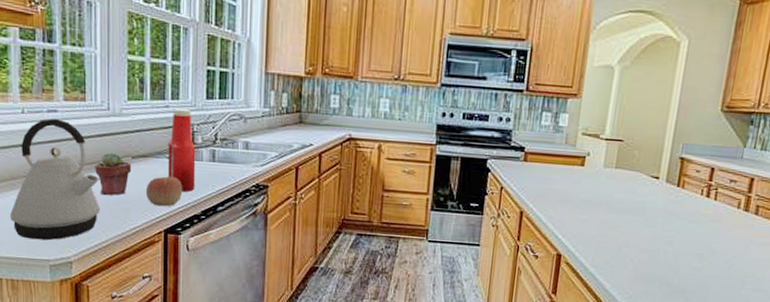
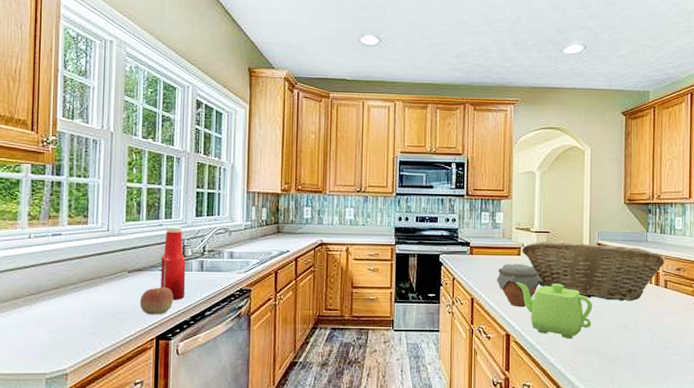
kettle: present [10,119,100,241] -> none [11,242,97,355]
potted succulent: present [95,152,132,195] -> none [93,268,127,307]
jar: none [552,174,607,226] -> present [496,264,542,307]
teapot: none [575,196,664,264] -> present [516,281,593,338]
fruit basket: none [586,151,761,227] -> present [522,241,665,301]

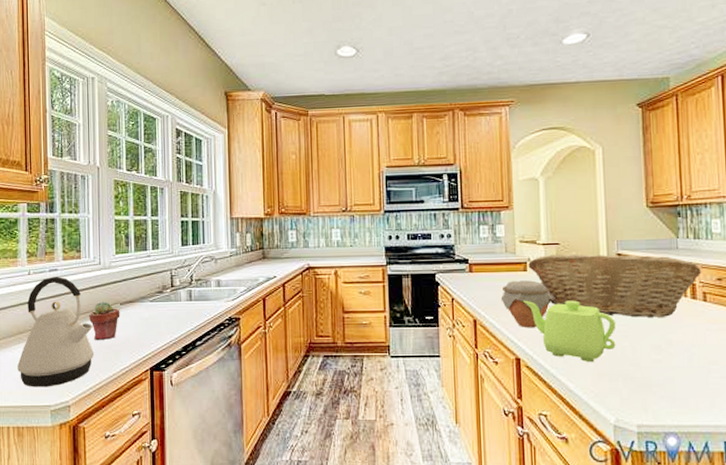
kettle: none [11,242,97,355] -> present [17,277,94,387]
potted succulent: none [93,268,127,307] -> present [89,301,120,340]
apple: present [140,287,174,315] -> none [133,318,165,346]
ketchup bottle: present [161,227,186,300] -> none [151,257,176,330]

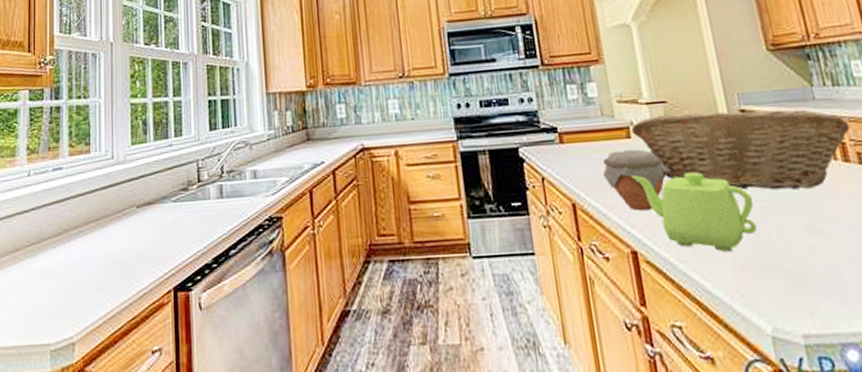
kettle: present [17,277,94,387] -> none [11,177,104,321]
potted succulent: present [89,301,120,340] -> none [99,204,137,254]

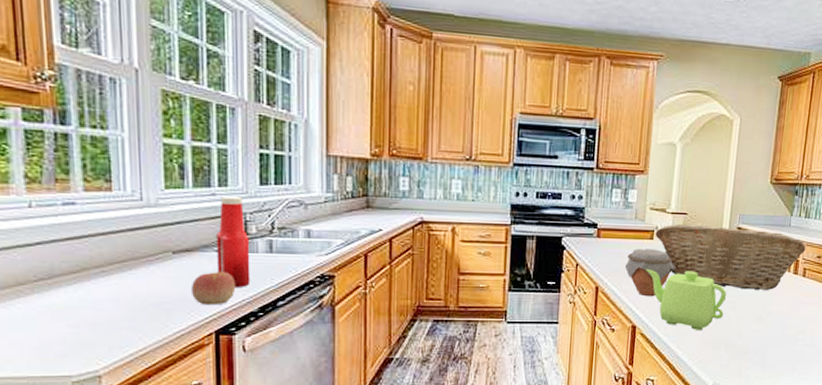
apple: none [153,222,192,260] -> present [192,272,236,306]
ketchup bottle: none [174,145,204,238] -> present [217,197,251,287]

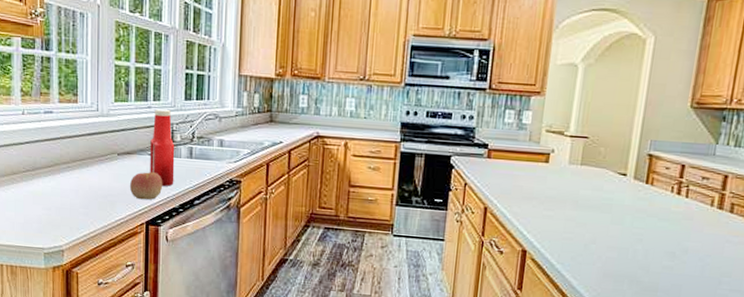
jar: present [624,248,675,297] -> none [516,171,573,222]
teapot: present [646,268,727,330] -> none [539,192,633,261]
fruit basket: present [655,223,806,290] -> none [551,147,735,225]

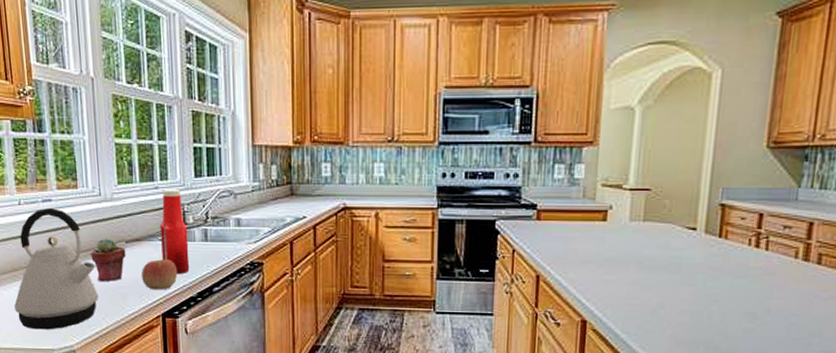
kettle: none [11,119,88,230] -> present [14,208,98,330]
potted succulent: none [85,149,117,189] -> present [91,238,126,281]

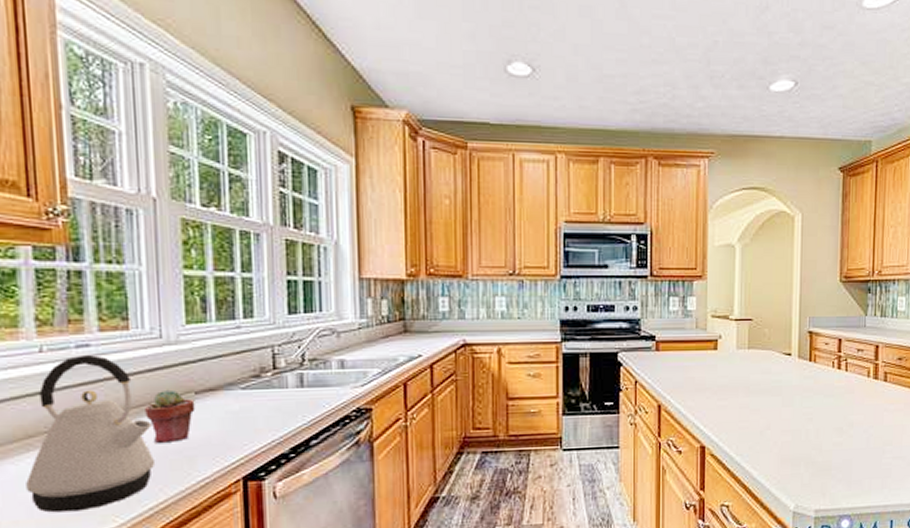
apple: present [142,259,178,290] -> none [216,411,265,449]
ketchup bottle: present [160,190,190,273] -> none [243,329,280,427]

